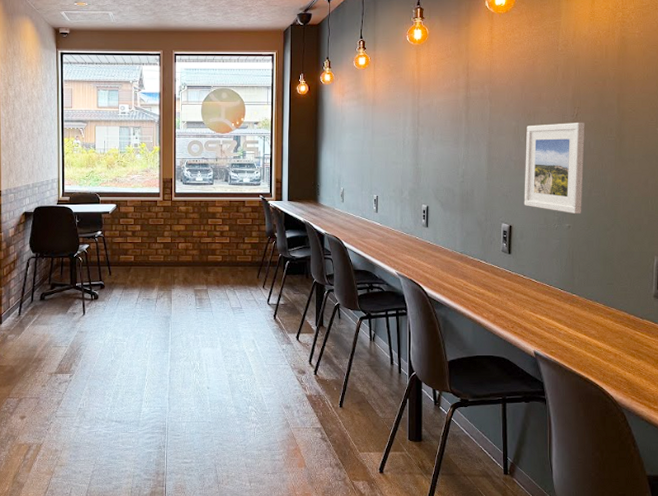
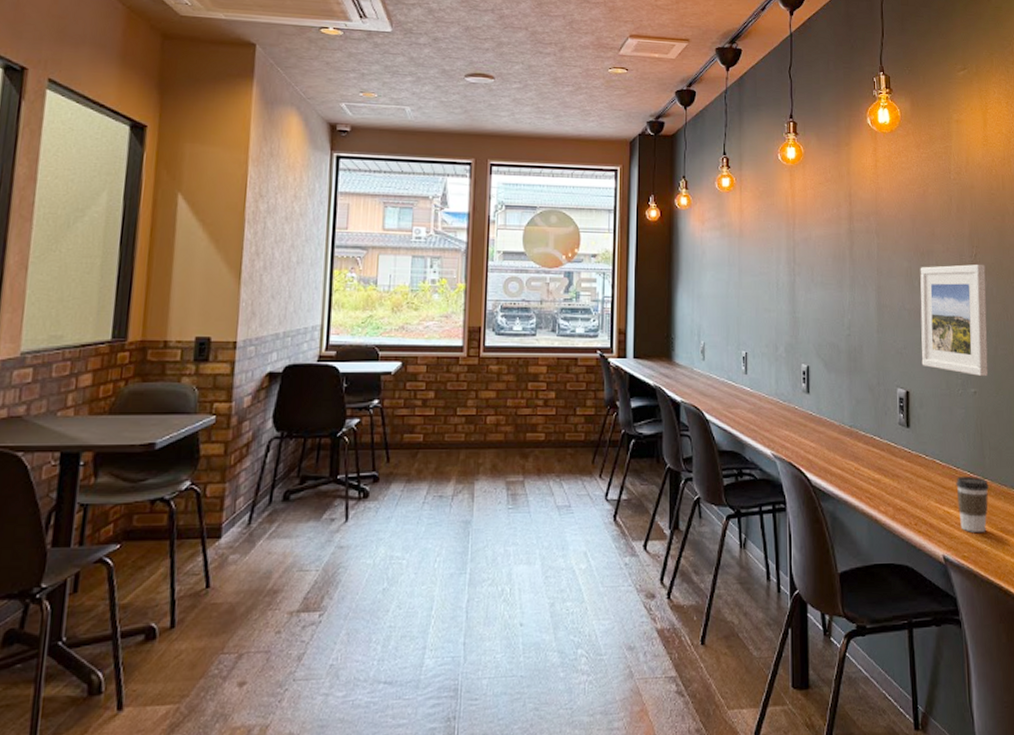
coffee cup: none [548,291,576,334] -> present [956,475,989,532]

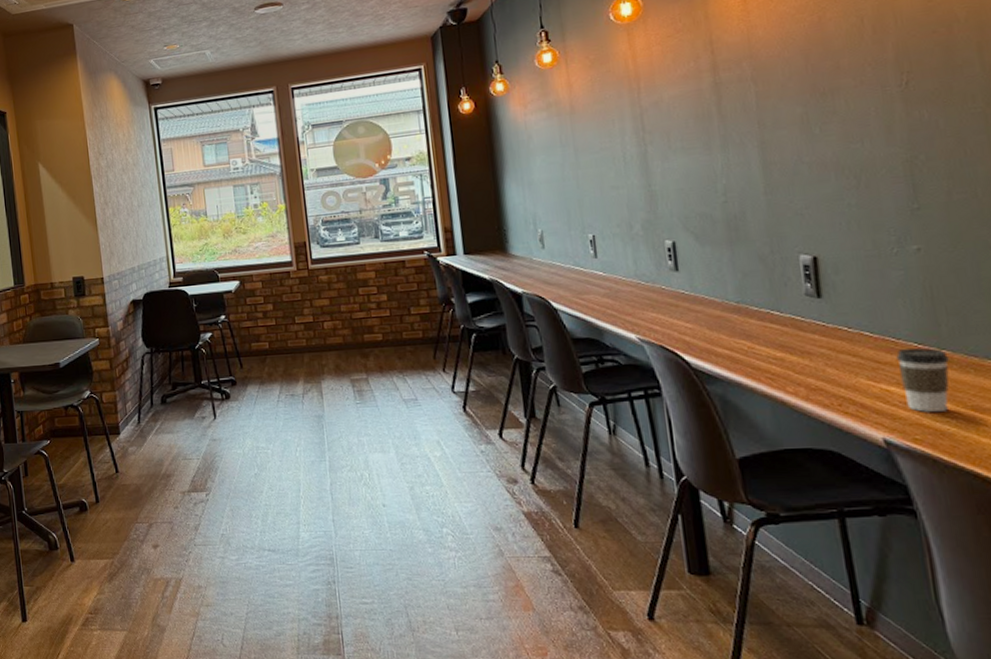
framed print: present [920,264,989,376] -> none [821,93,939,230]

